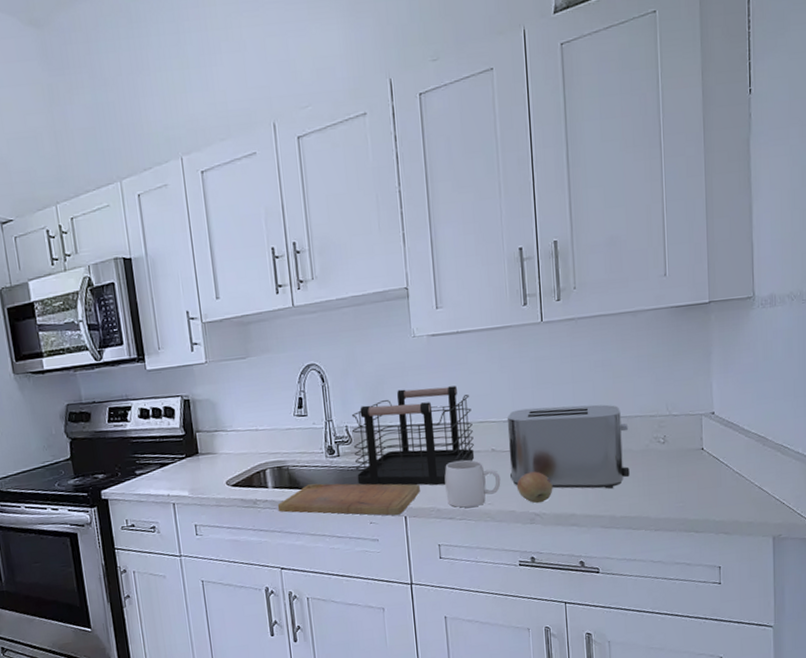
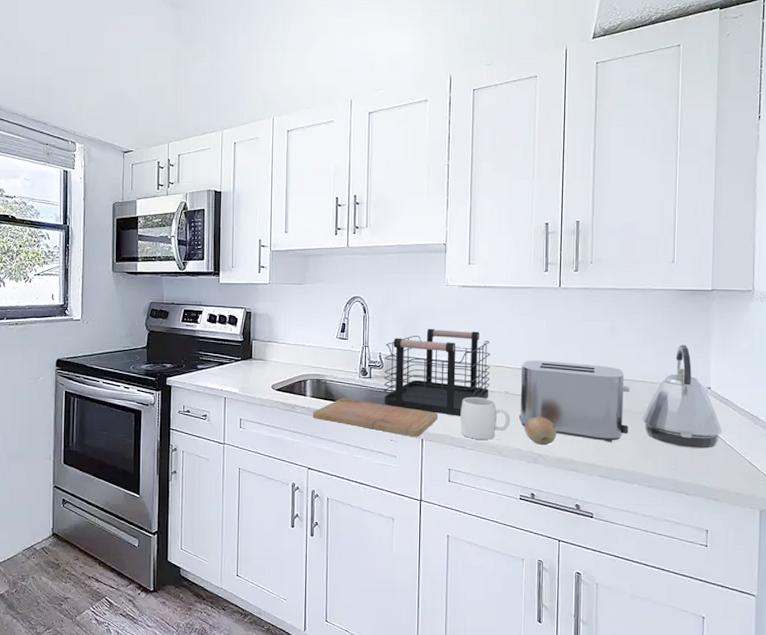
kettle: none [644,368,730,483] -> present [642,344,723,449]

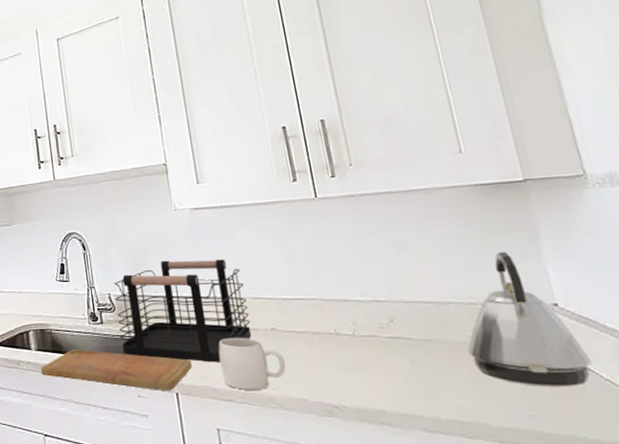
toaster: present [519,360,631,443] -> none [285,286,452,386]
fruit: present [524,416,557,446] -> none [305,356,352,394]

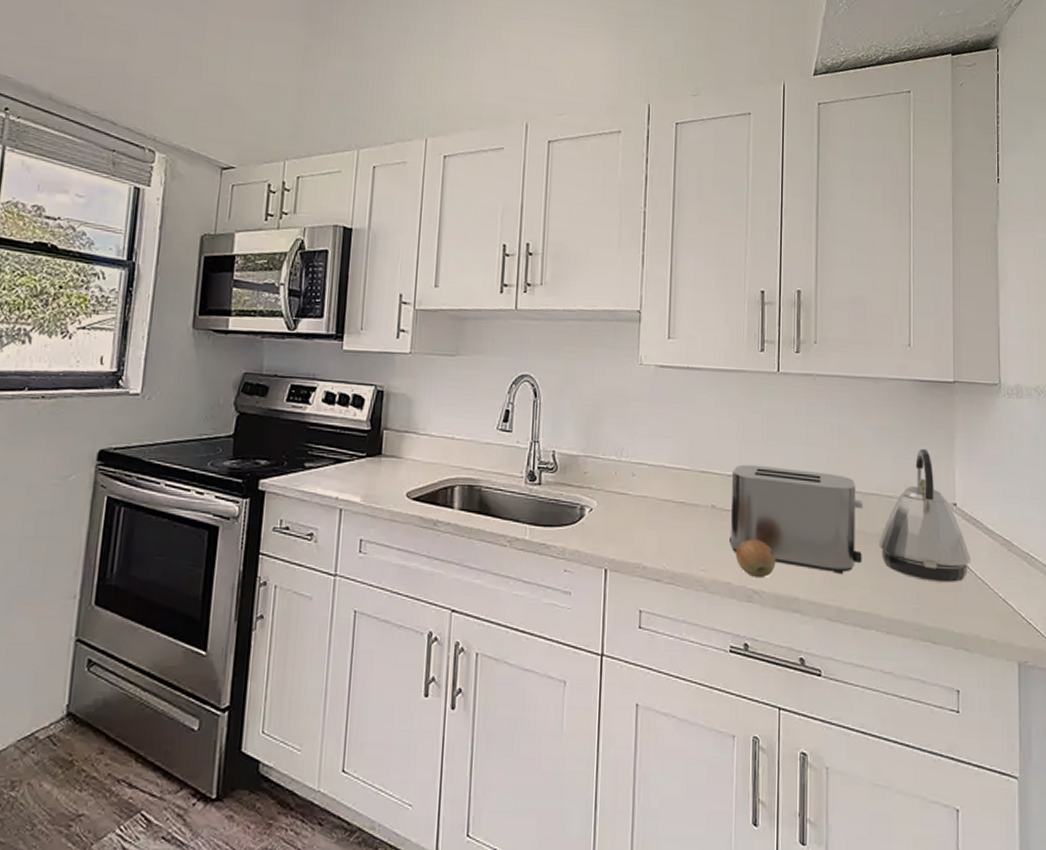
cutting board: present [40,349,192,392] -> none [460,512,627,567]
dish rack: present [113,259,252,363] -> none [557,420,694,538]
mug: present [218,337,286,390] -> none [655,512,718,570]
toaster: none [285,286,452,386] -> present [730,464,864,575]
fruit: none [305,356,352,394] -> present [735,539,776,579]

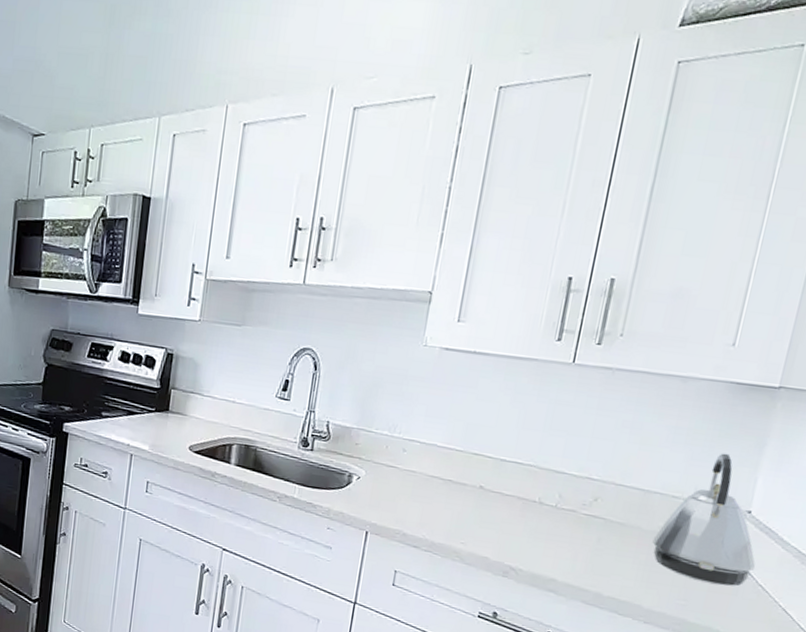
toaster: present [730,464,864,575] -> none [493,451,644,565]
fruit: present [735,539,776,579] -> none [497,520,539,558]

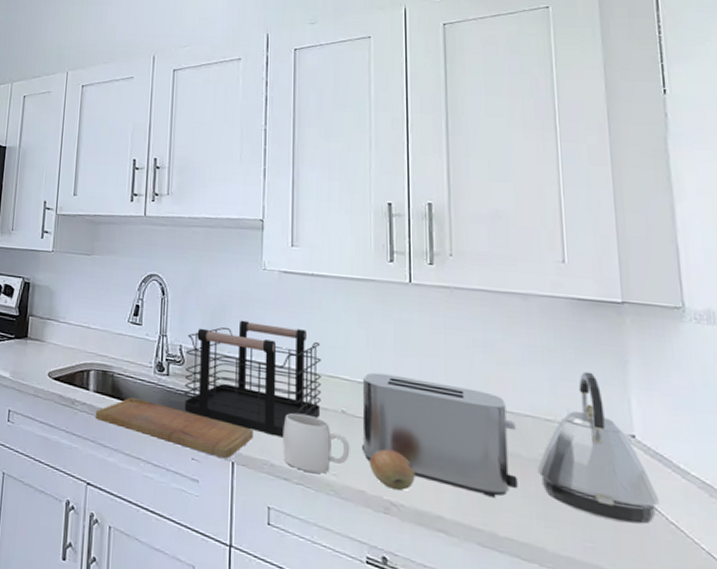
cutting board: none [234,471,391,529] -> present [95,397,253,459]
dish rack: none [325,397,470,510] -> present [184,320,321,438]
mug: none [416,487,482,542] -> present [283,412,350,474]
toaster: none [493,451,644,565] -> present [362,372,518,499]
fruit: none [497,520,539,558] -> present [369,448,415,491]

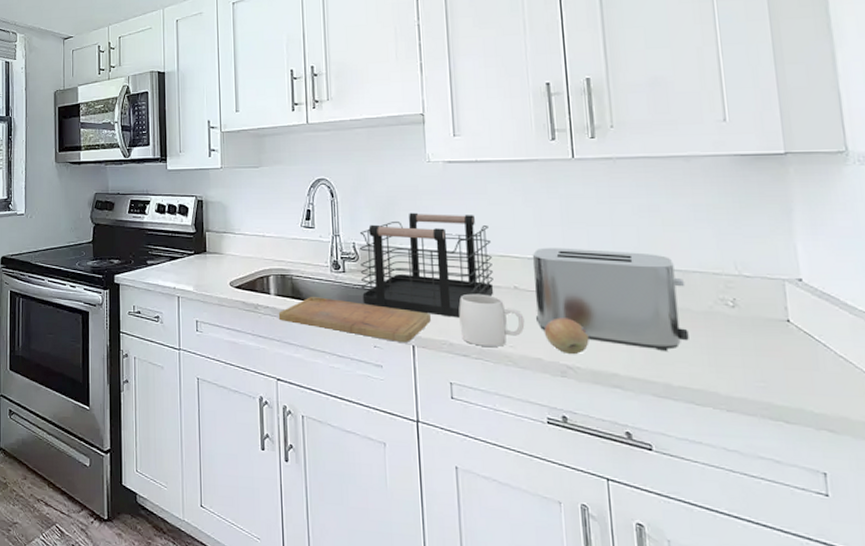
kettle: present [537,371,660,525] -> none [707,224,829,362]

